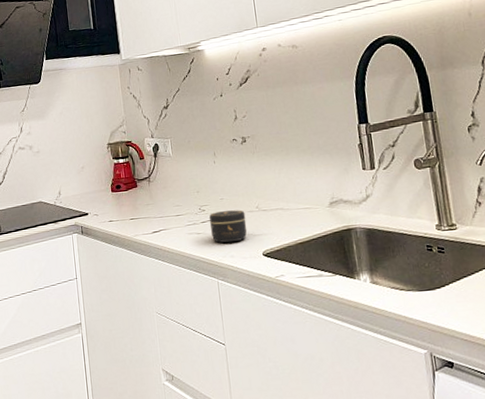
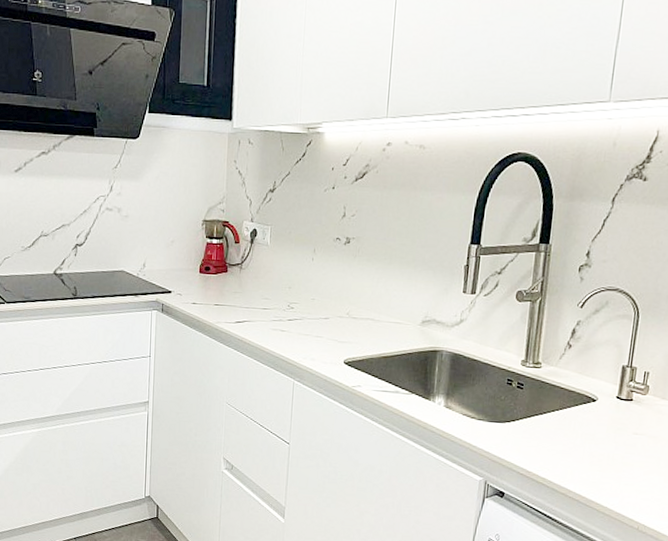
jar: present [209,210,247,243] -> none [296,311,334,346]

